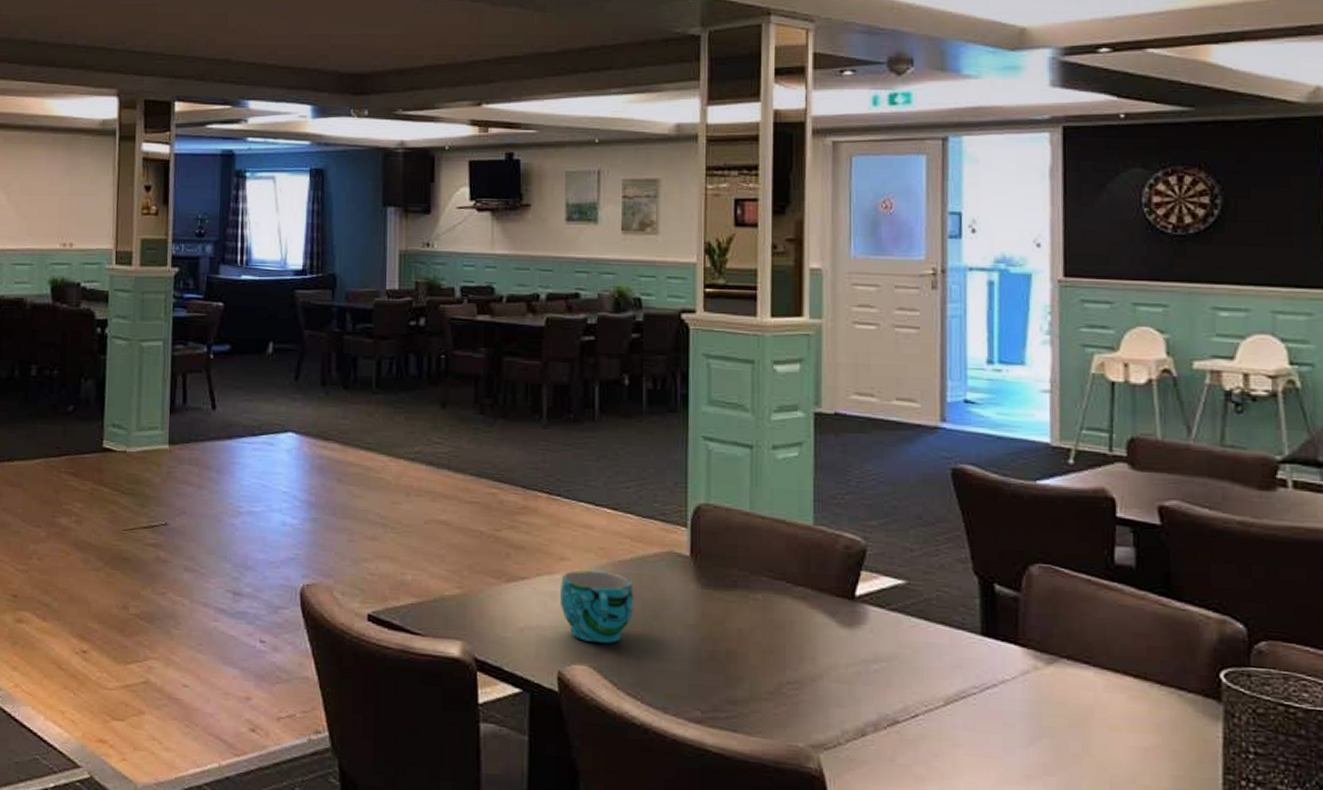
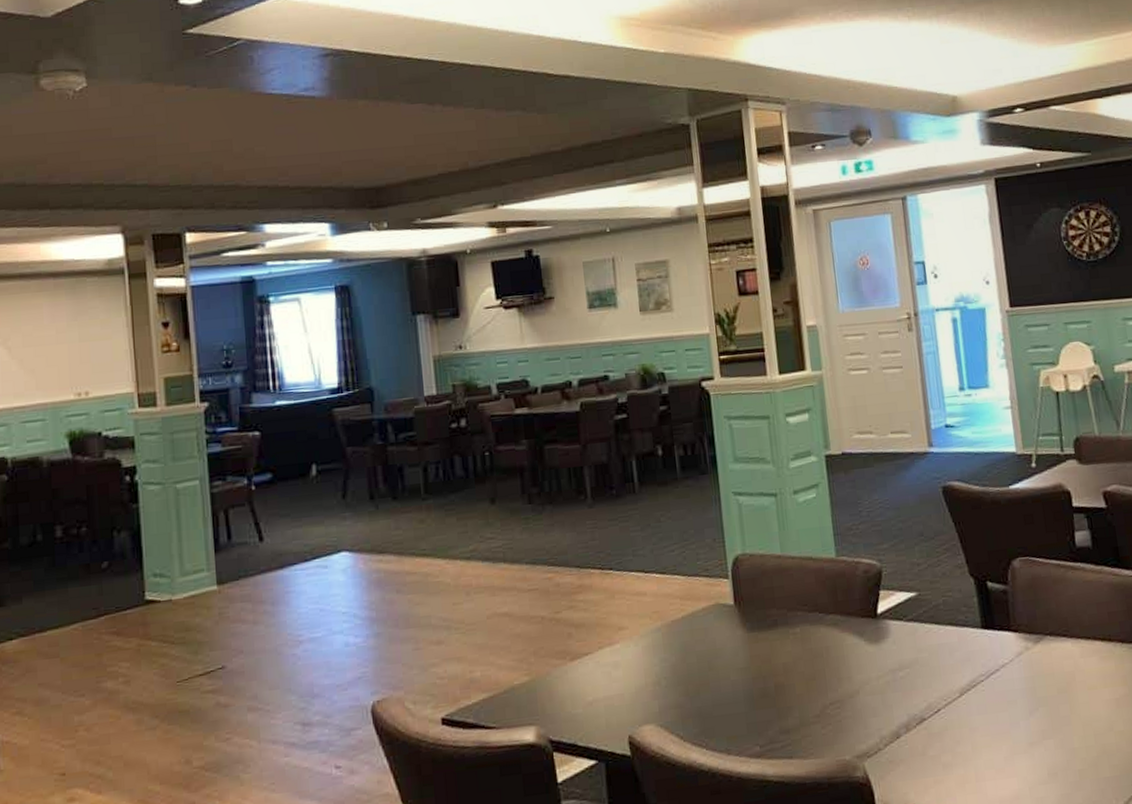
cup: present [560,570,634,643] -> none [621,633,691,703]

